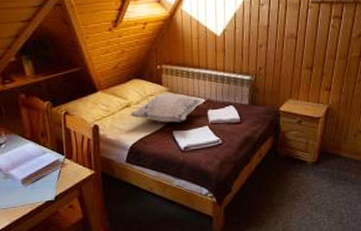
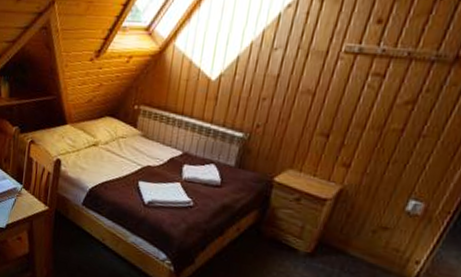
decorative pillow: present [130,93,204,123] -> none [95,137,181,173]

